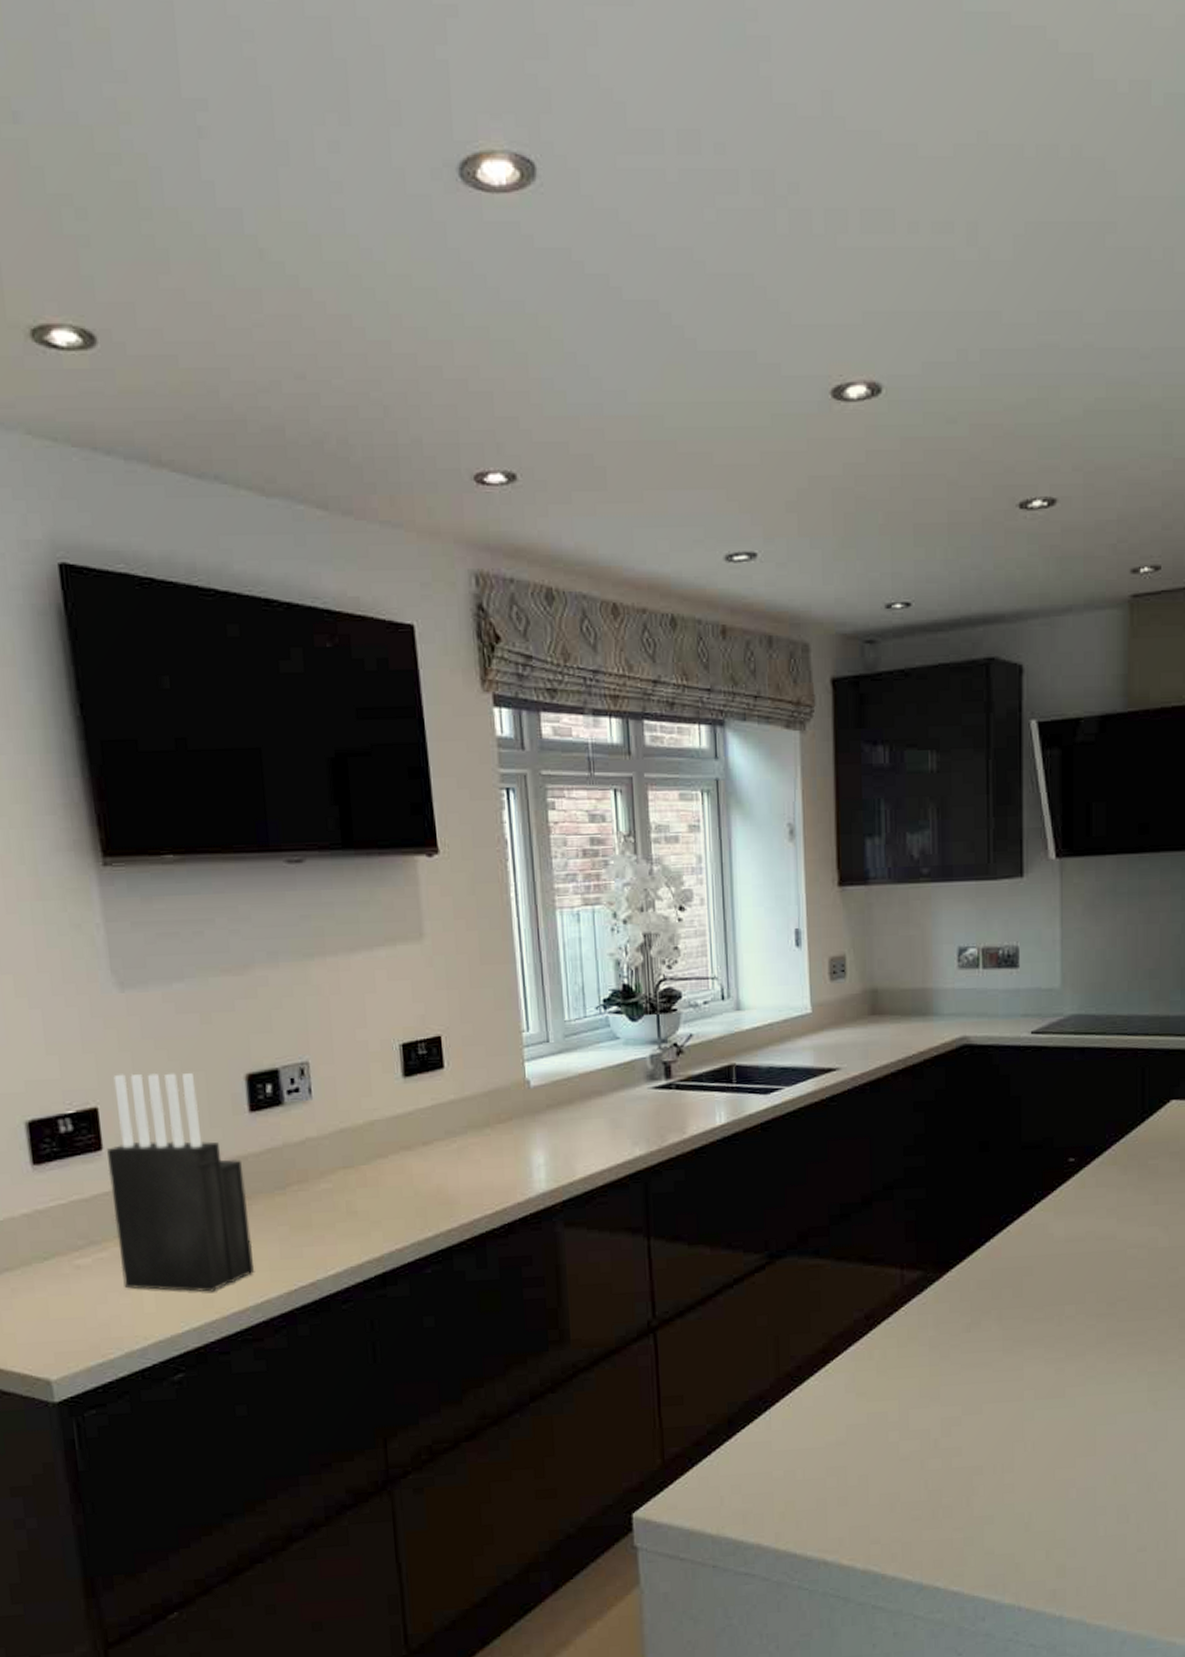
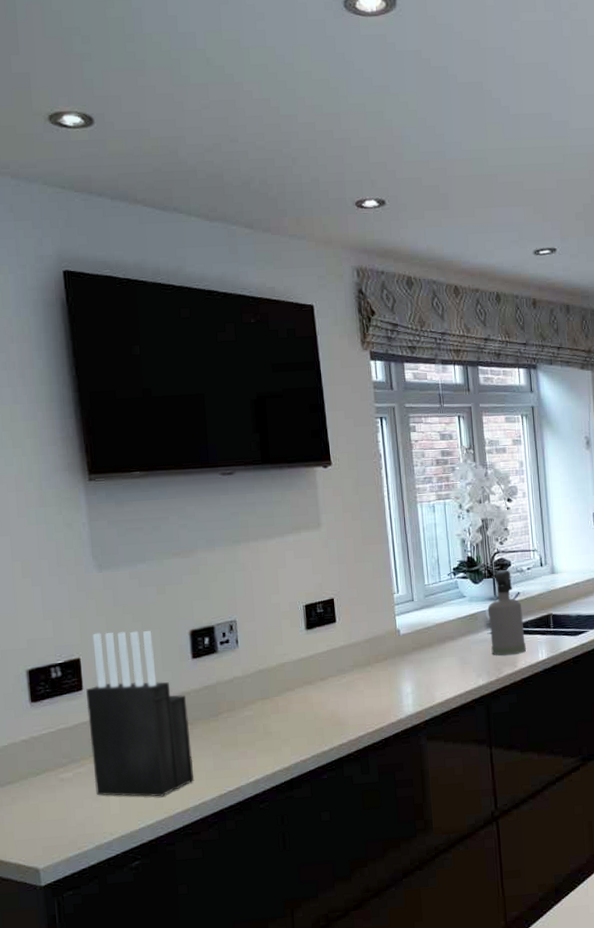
spray bottle: none [650,1004,699,1118] -> present [488,570,526,656]

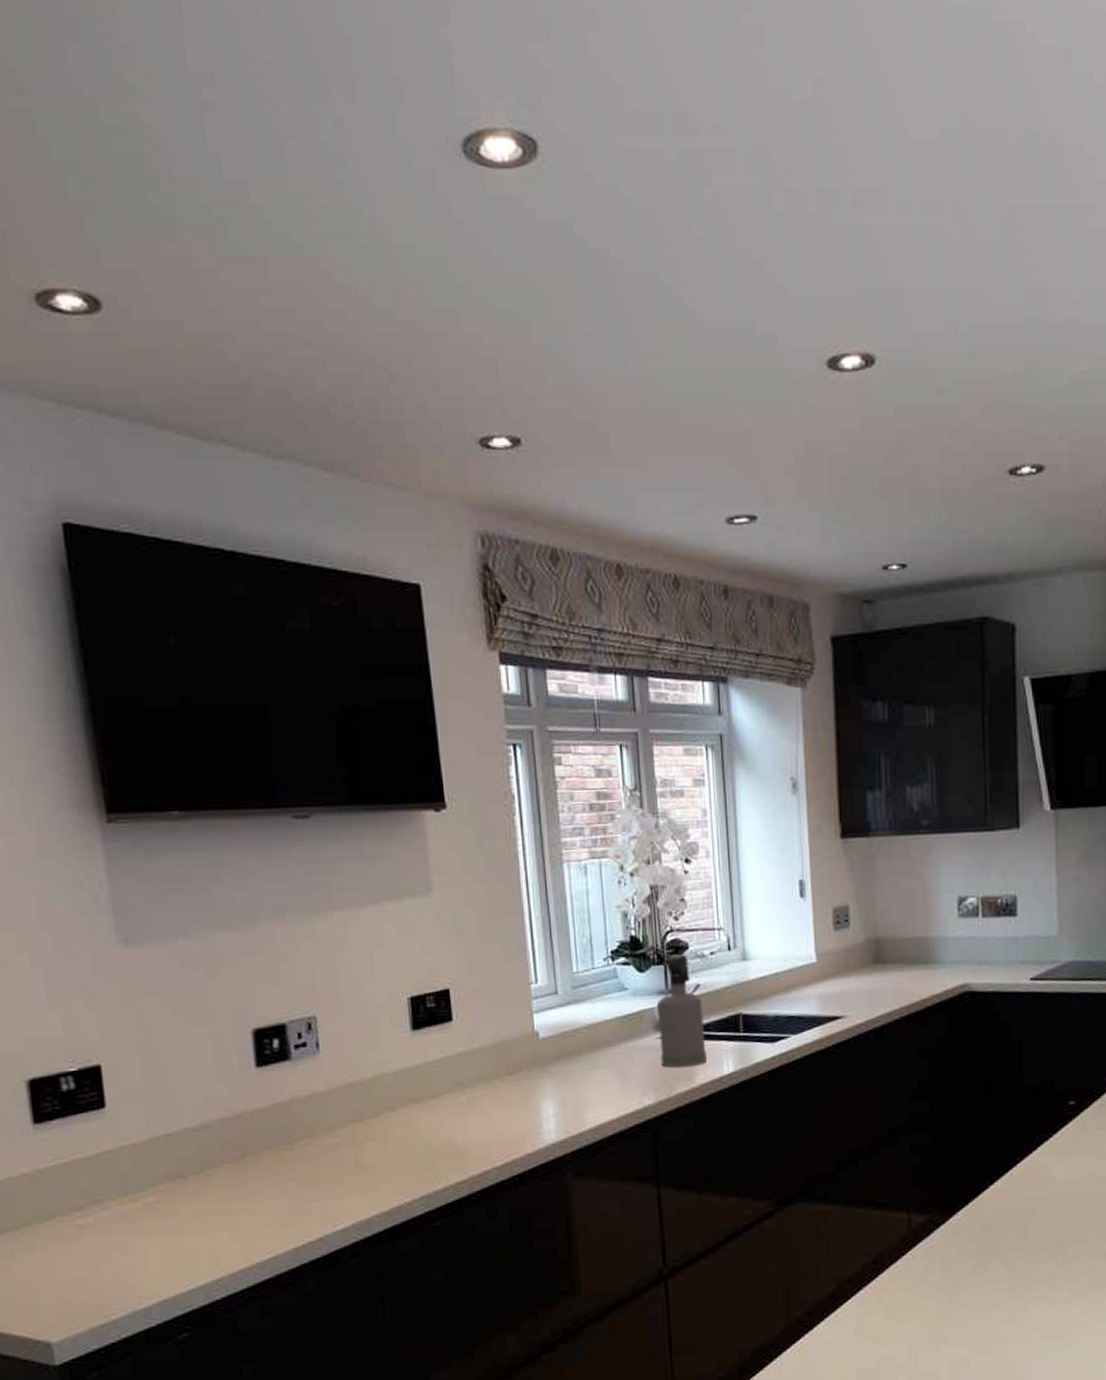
knife block: present [86,631,195,797] -> none [110,1029,262,1250]

